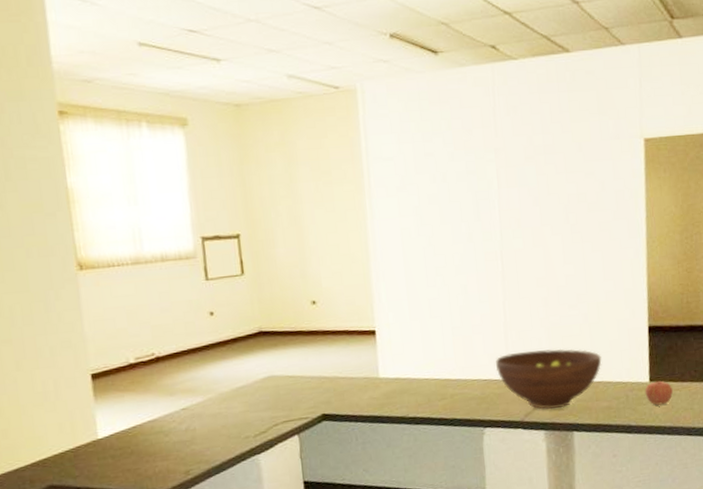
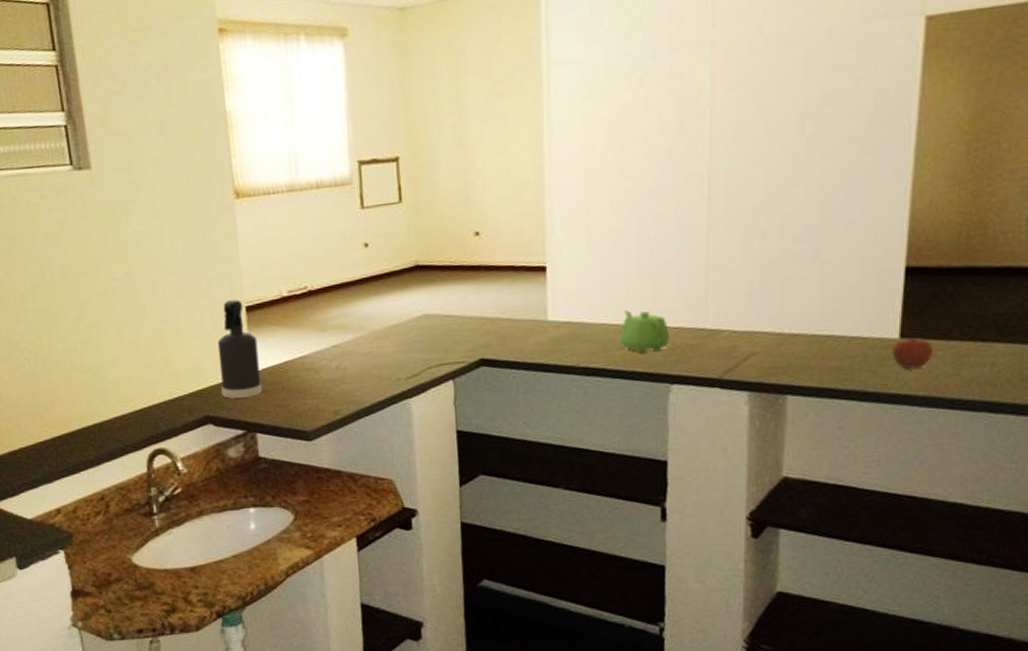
spray bottle: none [62,368,110,466] -> present [218,300,262,399]
teapot: none [440,366,481,402] -> present [619,310,670,352]
fruit bowl: present [496,348,602,409] -> none [692,293,834,366]

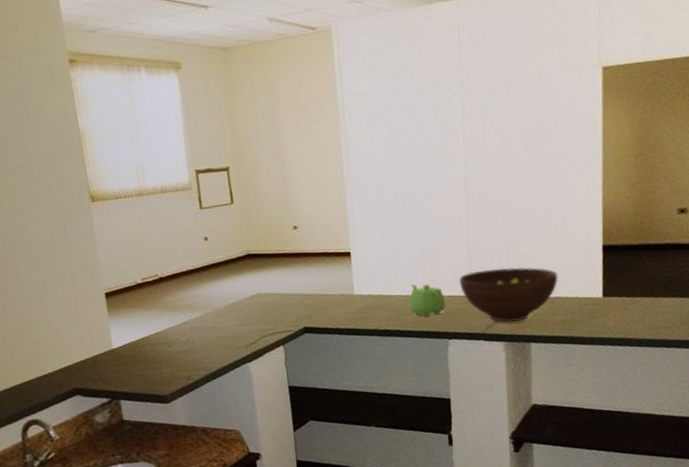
spray bottle: present [218,300,262,399] -> none [82,287,123,372]
fruit bowl: none [692,293,834,366] -> present [460,267,558,323]
apple: present [891,336,932,369] -> none [598,295,625,319]

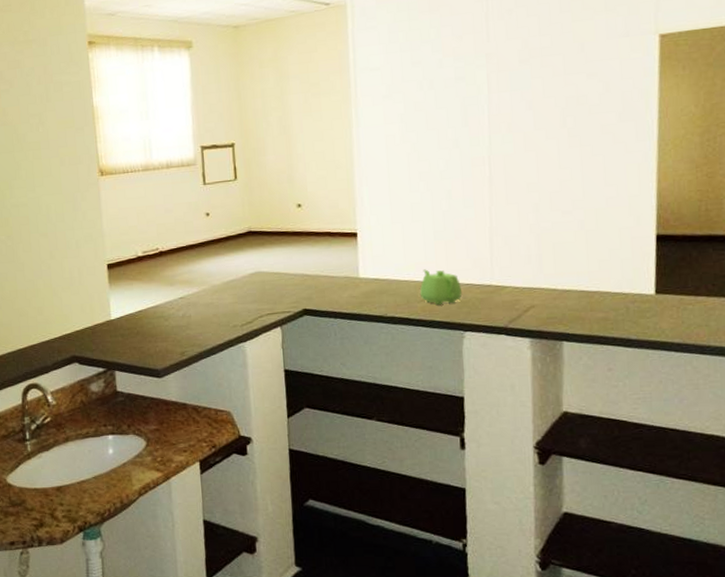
fruit bowl: present [460,267,558,323] -> none [479,255,599,317]

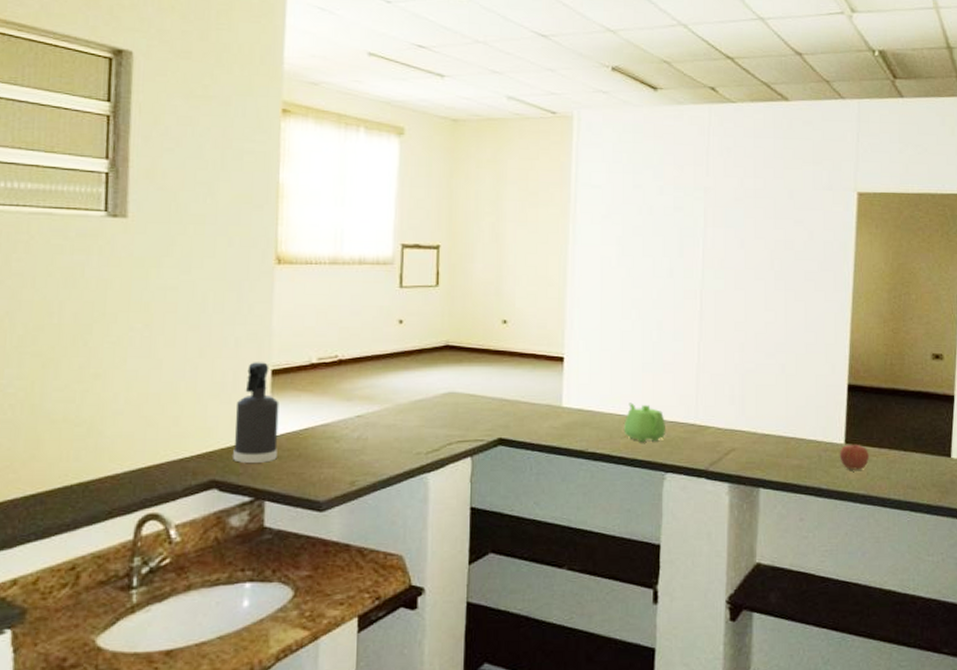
spray bottle: none [84,258,120,341] -> present [233,362,279,463]
apple: none [649,292,684,320] -> present [839,442,869,470]

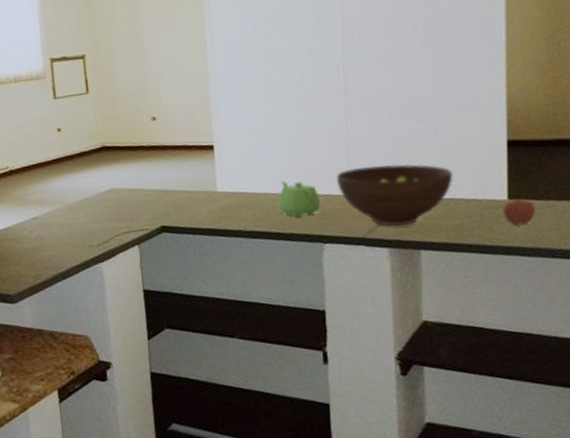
fruit bowl: none [685,396,796,461] -> present [337,164,454,226]

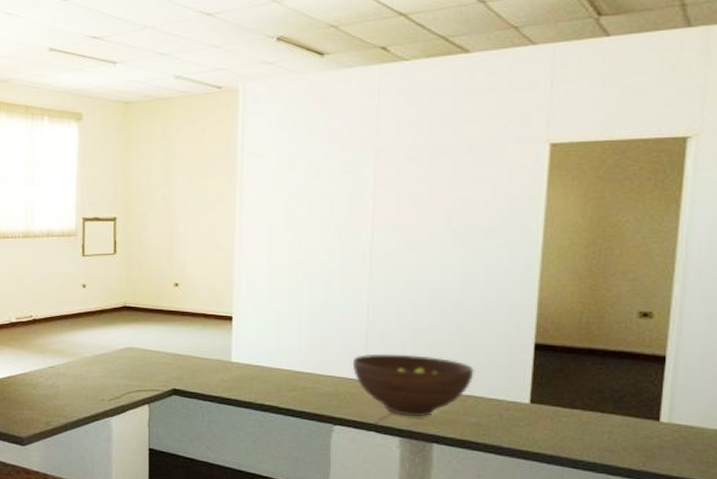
teapot: present [278,181,321,217] -> none [291,359,334,396]
apple: present [502,197,535,225] -> none [523,402,558,430]

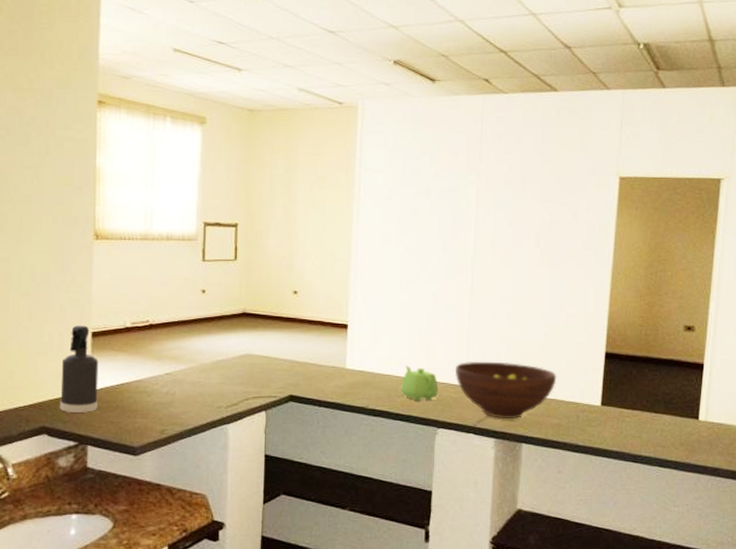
teapot: none [291,359,334,396] -> present [400,366,439,401]

